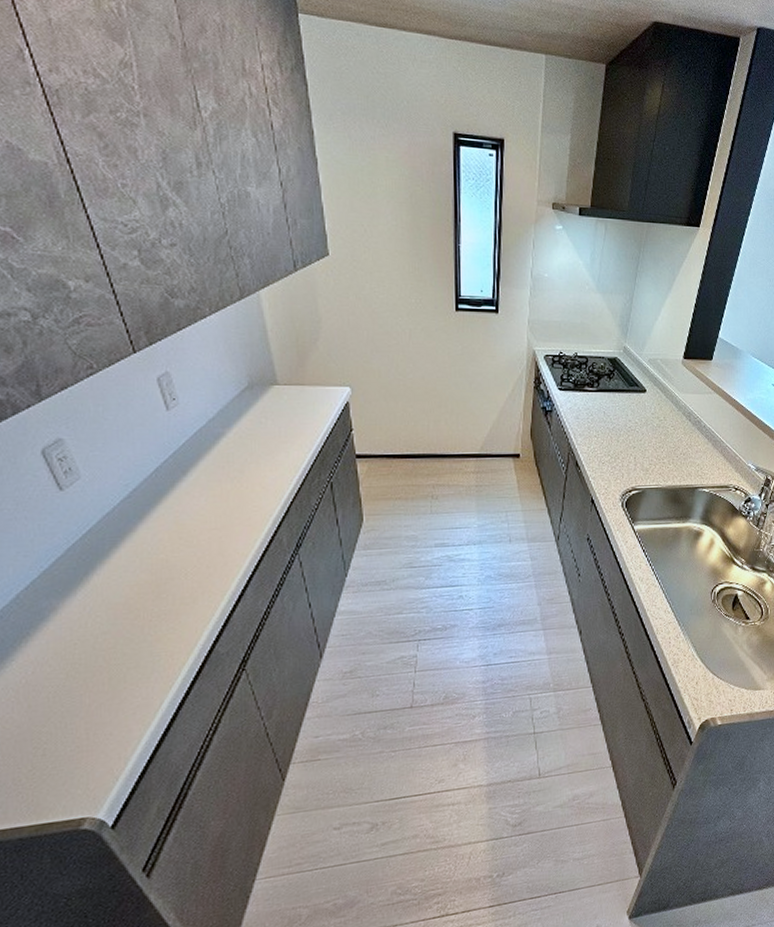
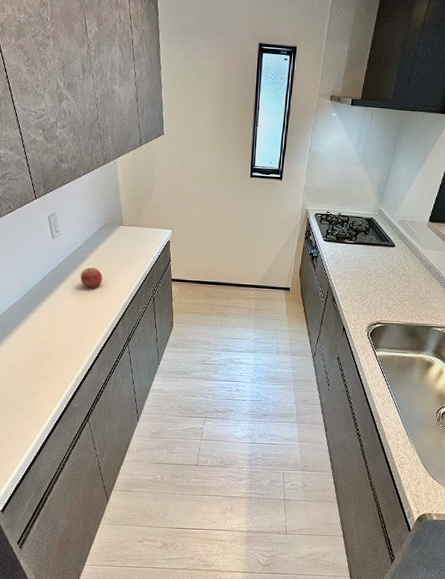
apple: none [217,448,251,478] -> present [81,267,103,288]

